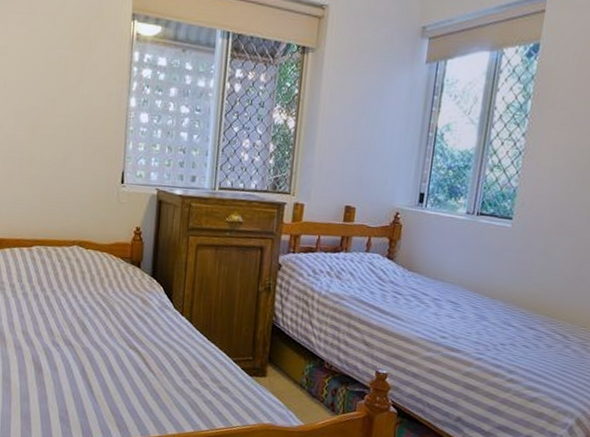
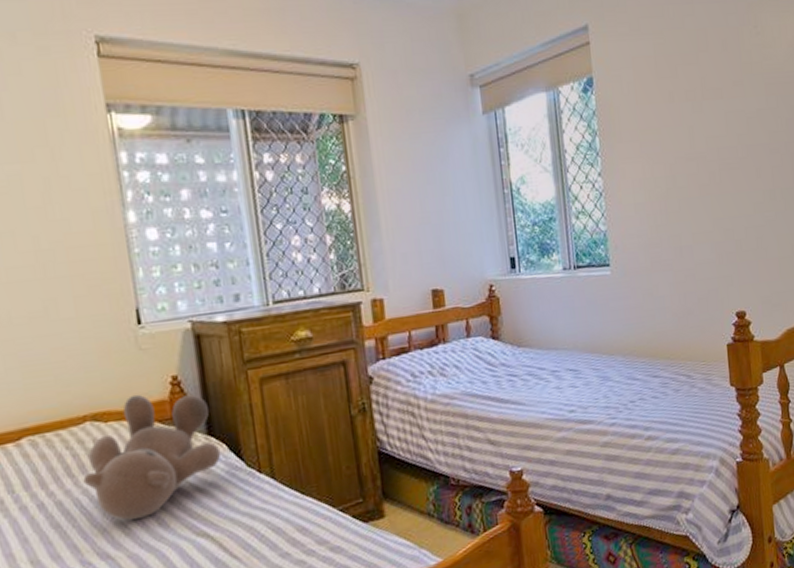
teddy bear: none [65,234,158,324] -> present [83,394,222,521]

